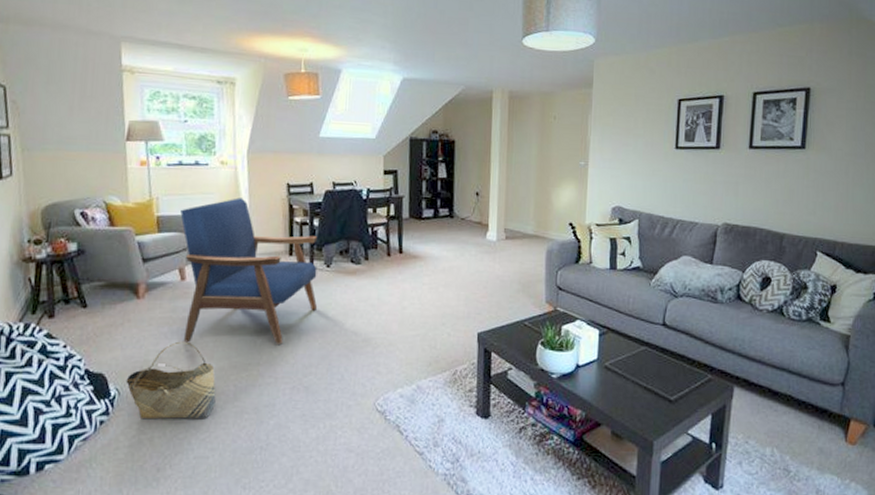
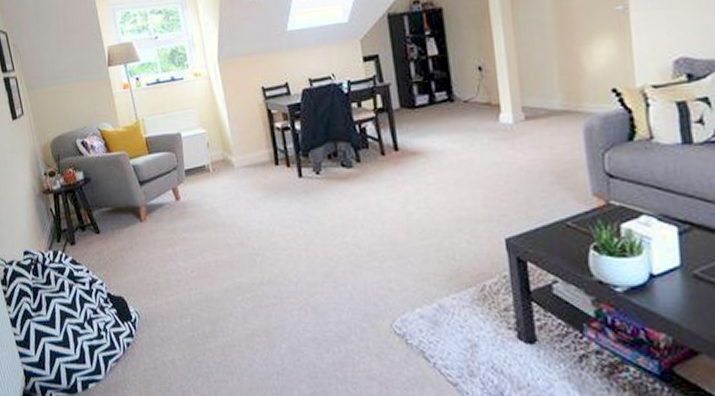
basket: present [126,341,216,419] -> none [142,262,226,342]
armchair: present [180,198,318,346] -> none [165,109,313,264]

